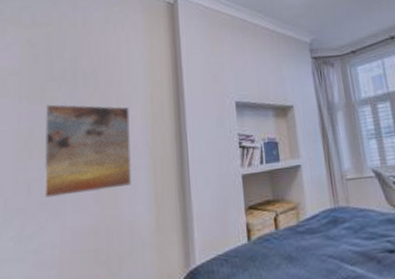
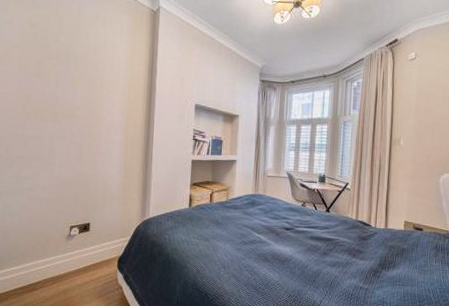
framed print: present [45,104,132,198] -> none [38,78,112,154]

